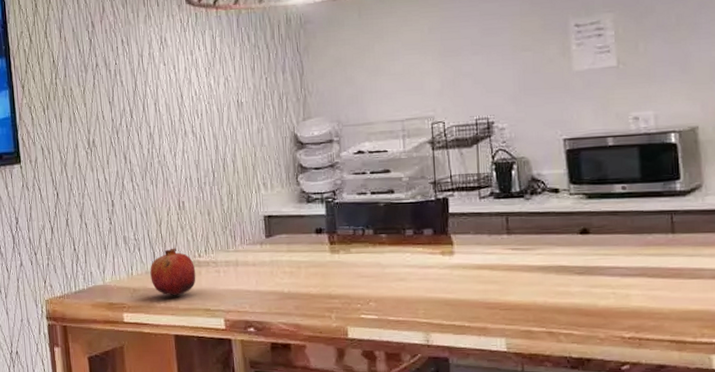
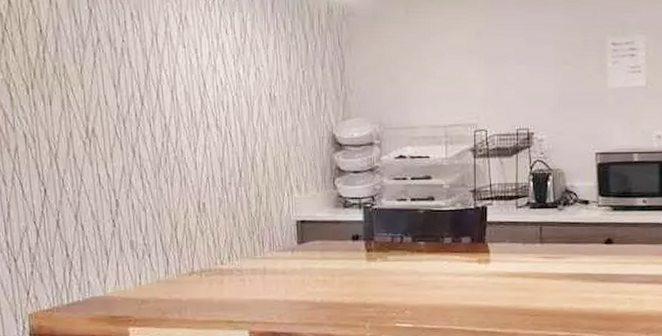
fruit: present [150,248,196,296] -> none [162,254,217,307]

